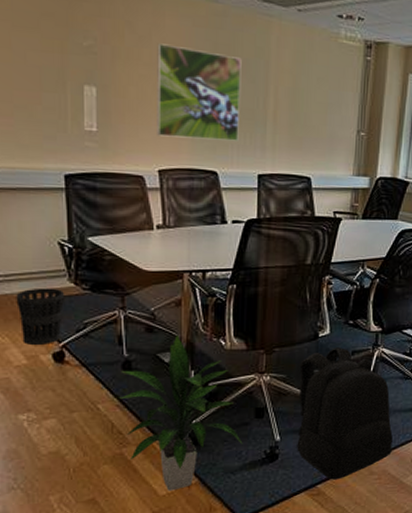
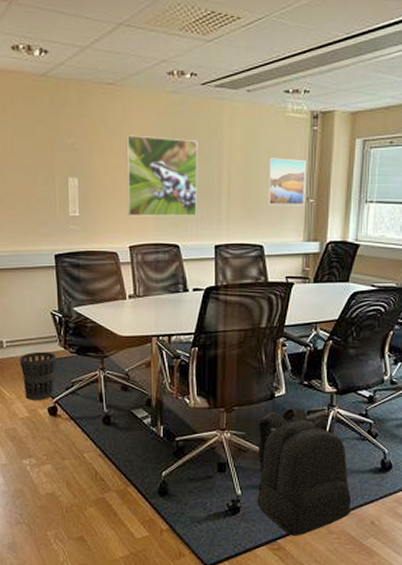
indoor plant: present [119,336,243,491] -> none [101,394,207,535]
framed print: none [316,85,359,138] -> present [267,158,307,206]

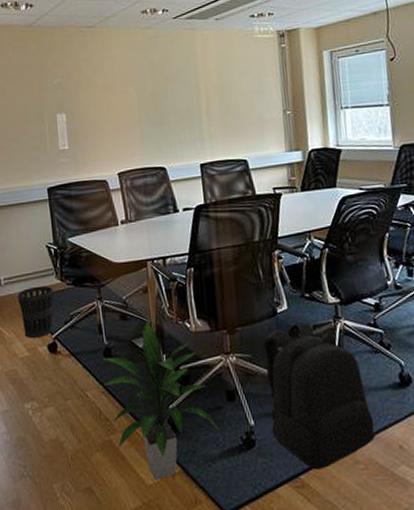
indoor plant: none [101,394,207,535] -> present [103,321,219,481]
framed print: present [126,135,198,216] -> none [107,68,180,145]
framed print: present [267,158,307,206] -> none [243,75,283,120]

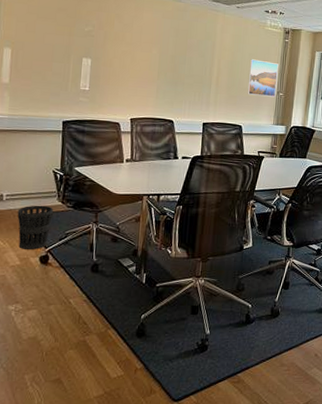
indoor plant: present [103,321,219,481] -> none [87,245,180,374]
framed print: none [243,75,283,120] -> present [247,59,279,97]
backpack: present [262,322,375,470] -> none [223,258,300,370]

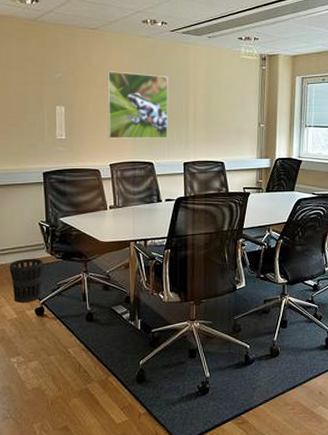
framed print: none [131,29,196,98] -> present [107,71,169,139]
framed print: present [247,59,279,97] -> none [226,91,258,130]

